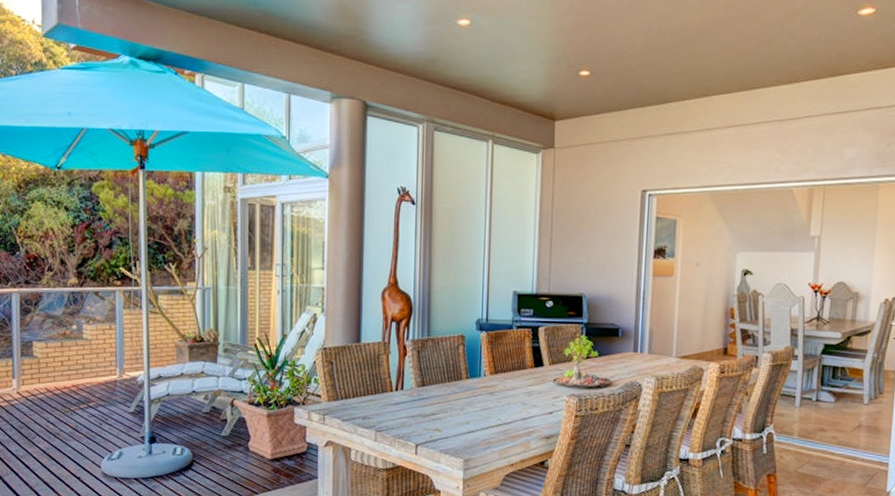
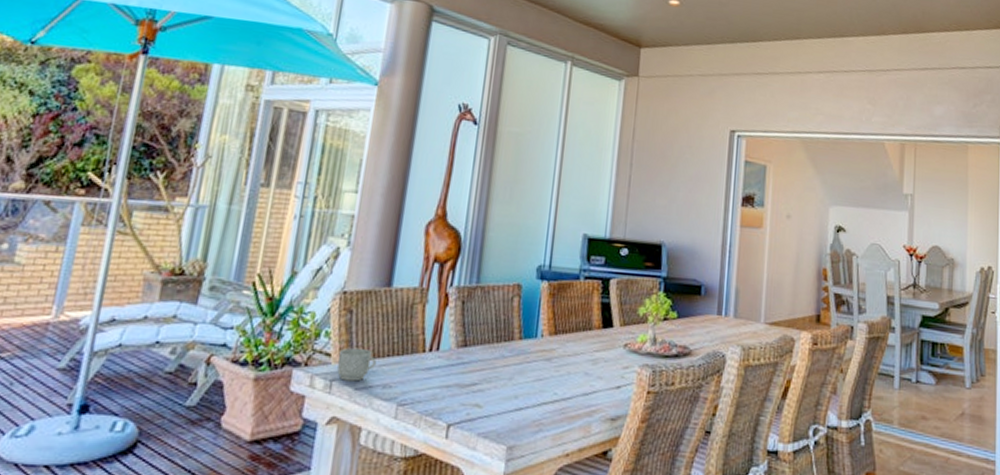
mug: none [326,390,356,415] -> present [337,347,376,382]

